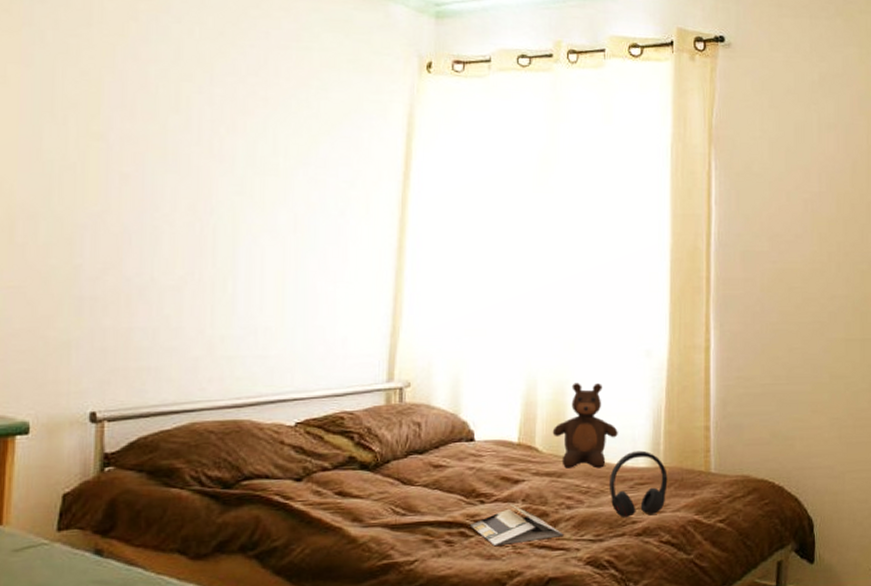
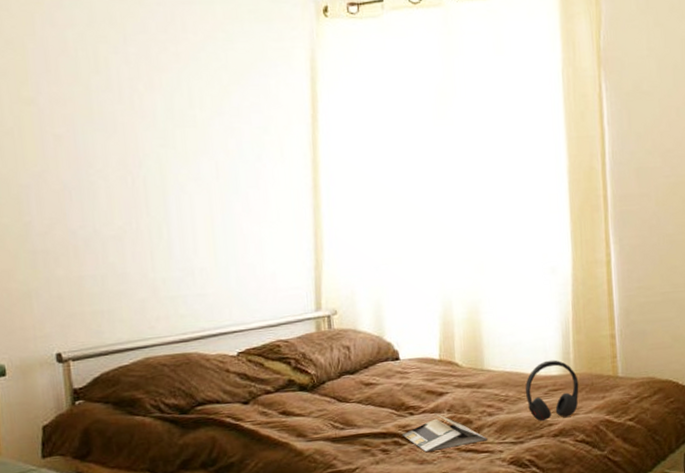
teddy bear: present [552,383,618,469] -> none [470,301,530,380]

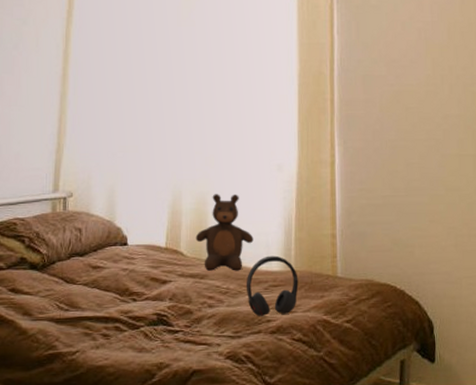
brochure: present [401,413,488,453] -> none [123,301,206,341]
teddy bear: none [470,301,530,380] -> present [195,194,254,271]

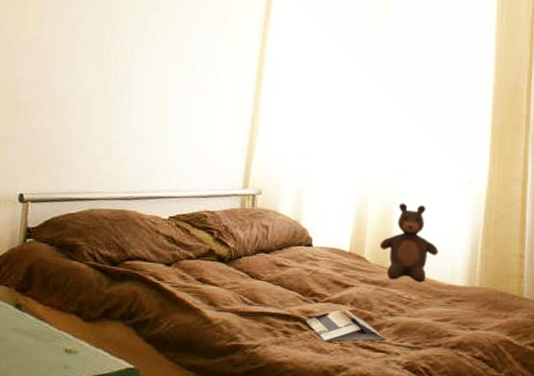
brochure: none [123,301,206,341] -> present [304,304,386,342]
headphones: present [246,255,299,317] -> none [428,270,483,331]

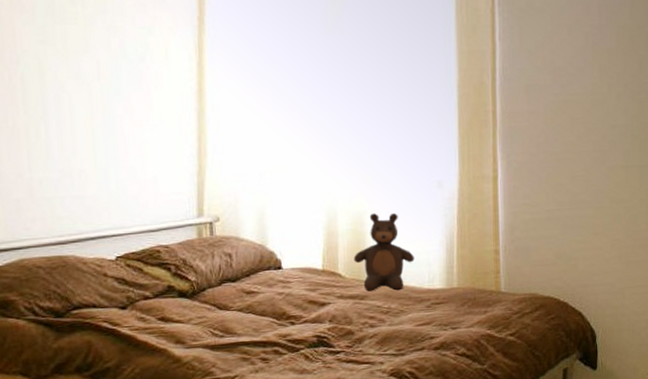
brochure: present [304,304,386,342] -> none [282,323,369,362]

